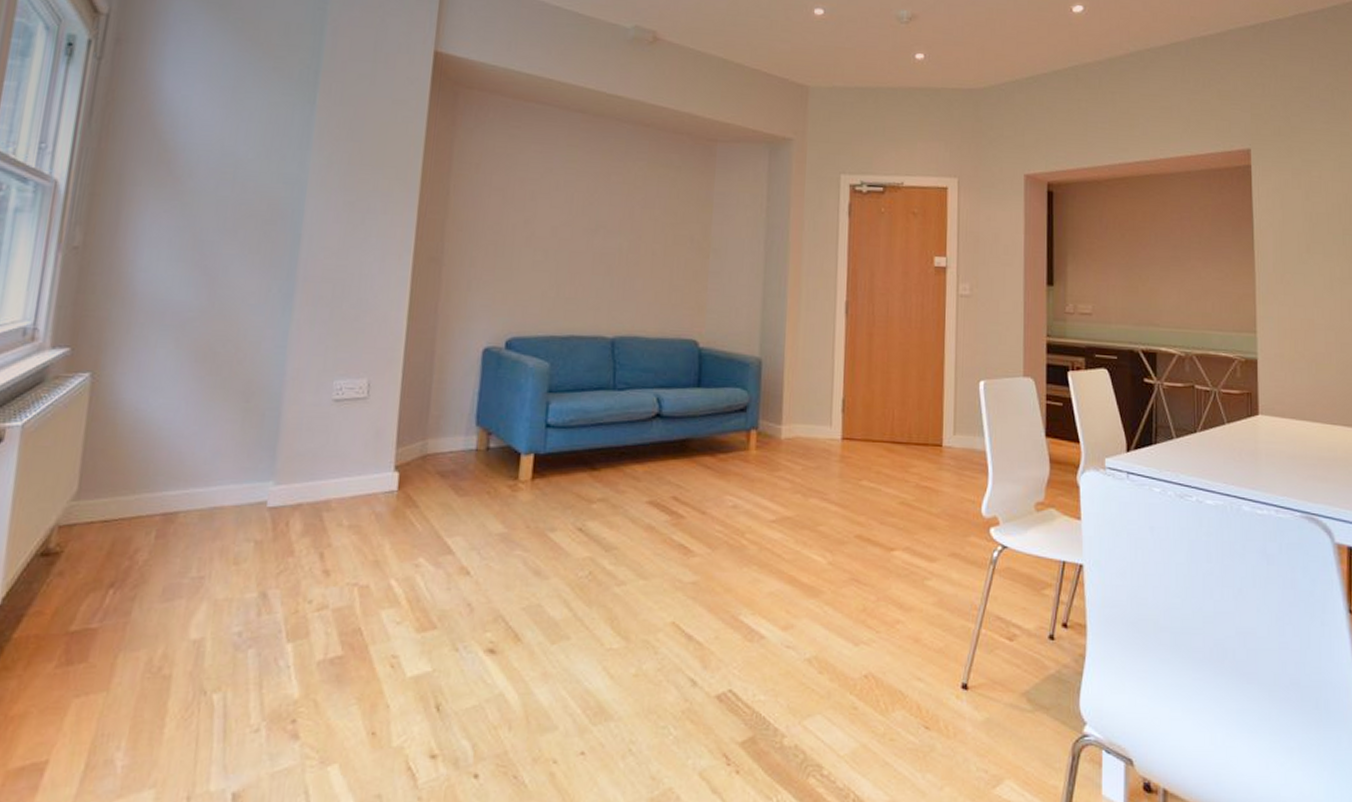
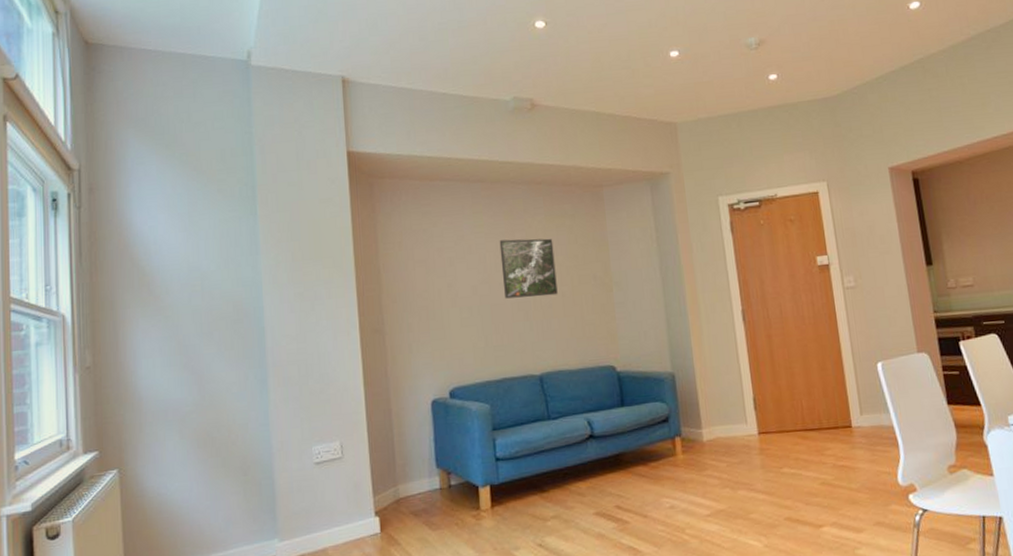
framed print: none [588,181,652,252] -> present [499,238,558,299]

